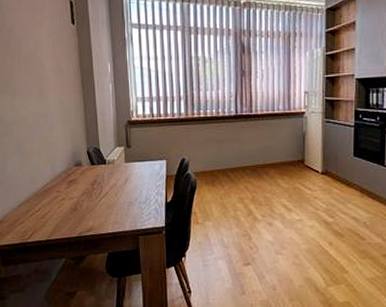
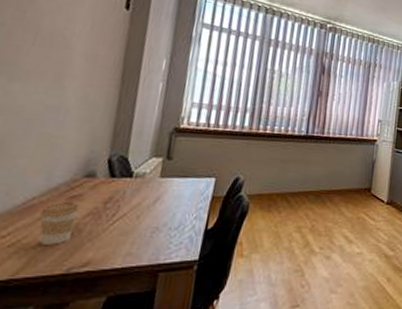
coffee cup: none [54,184,77,216] -> present [39,201,80,245]

